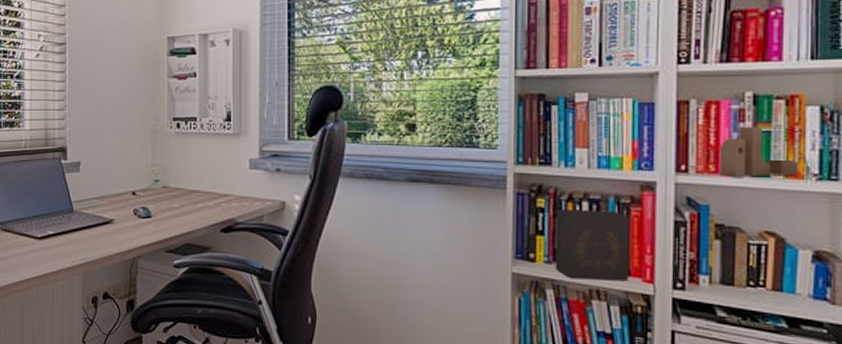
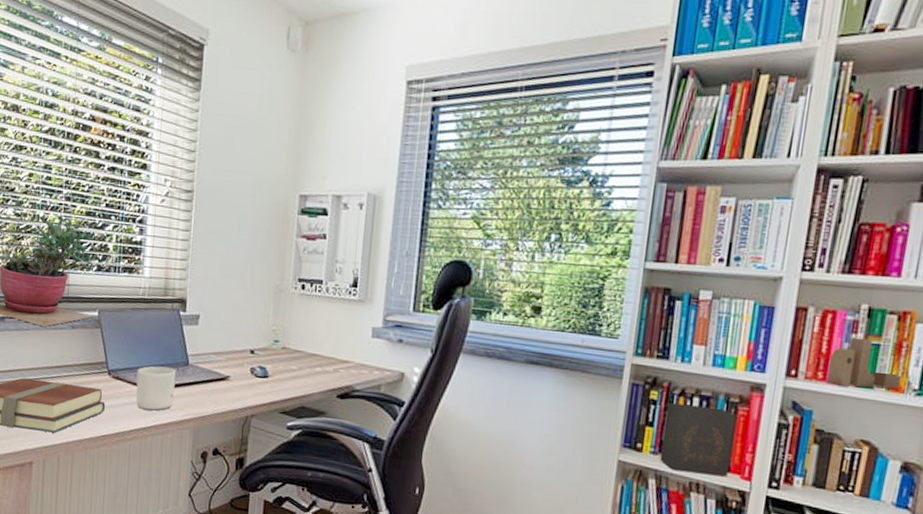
mug: none [24,215,62,259] -> present [136,366,177,411]

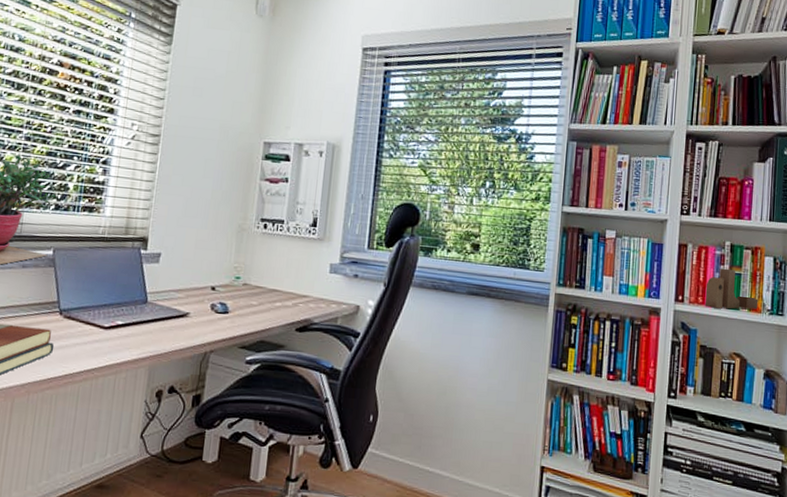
mug: present [136,366,177,411] -> none [88,304,134,350]
decorative box: present [659,402,736,477] -> none [581,326,640,390]

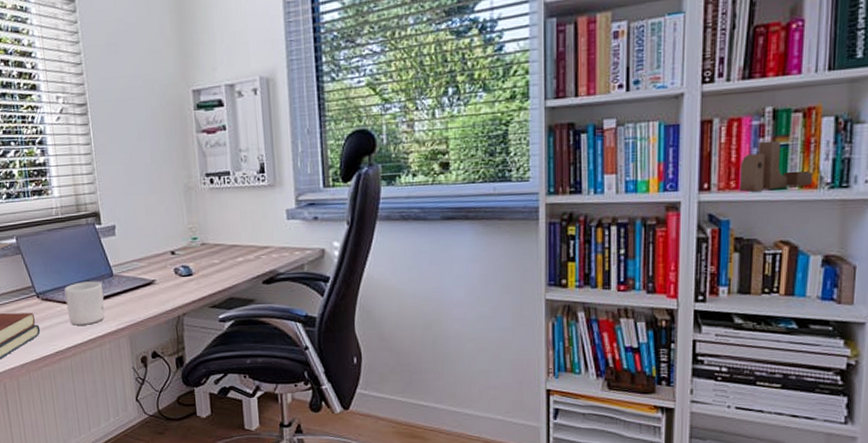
mug: none [88,304,134,350] -> present [64,281,105,326]

